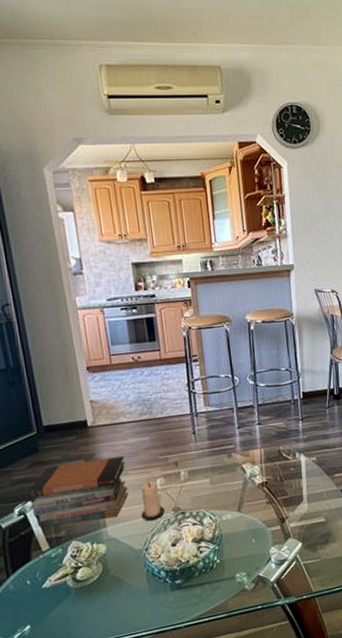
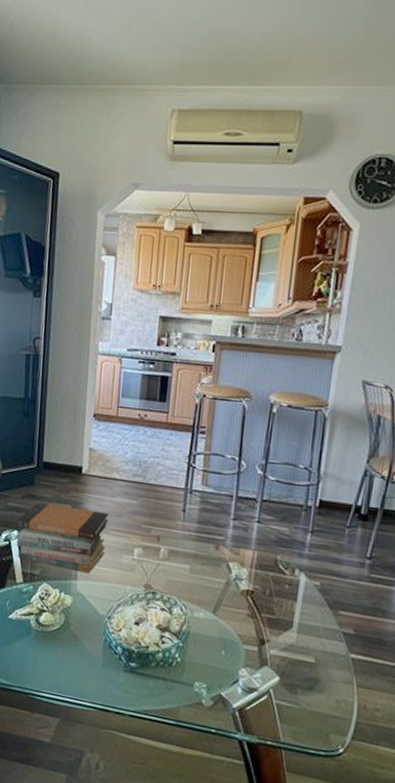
candle: present [141,481,164,522] -> none [111,547,136,591]

